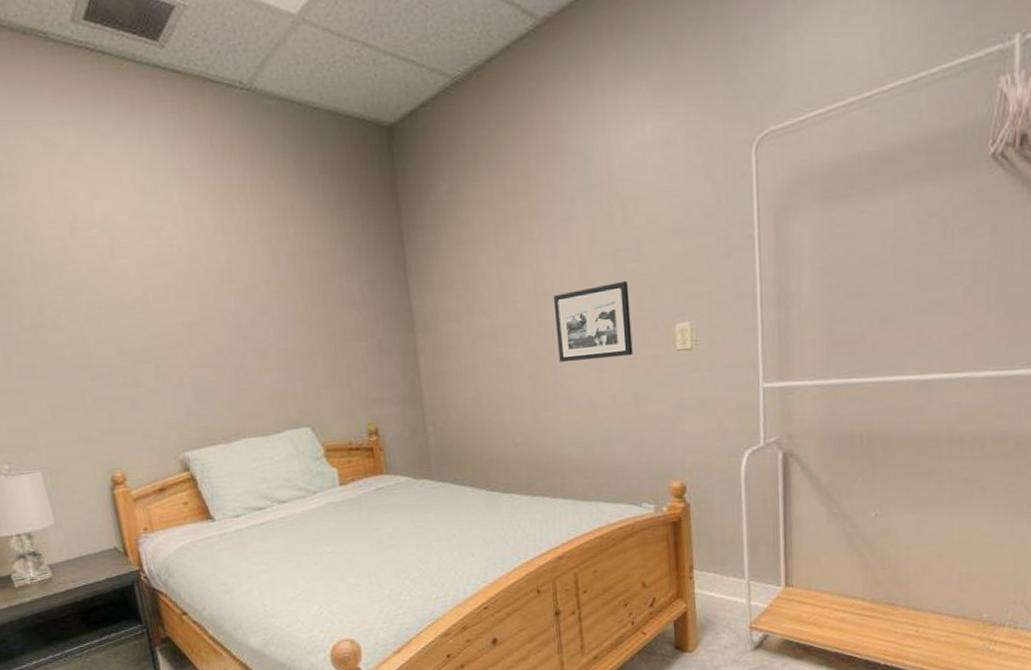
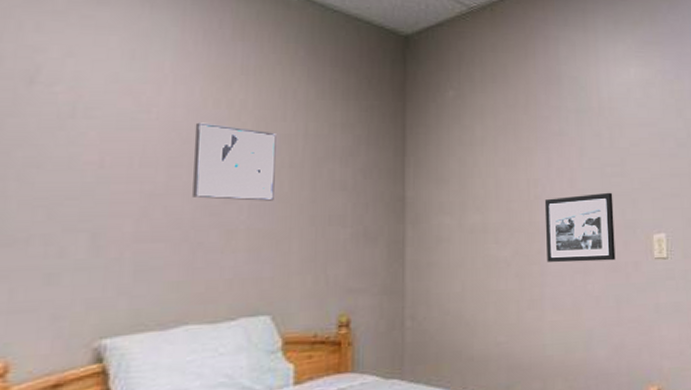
wall art: none [211,250,293,325] -> present [192,122,276,201]

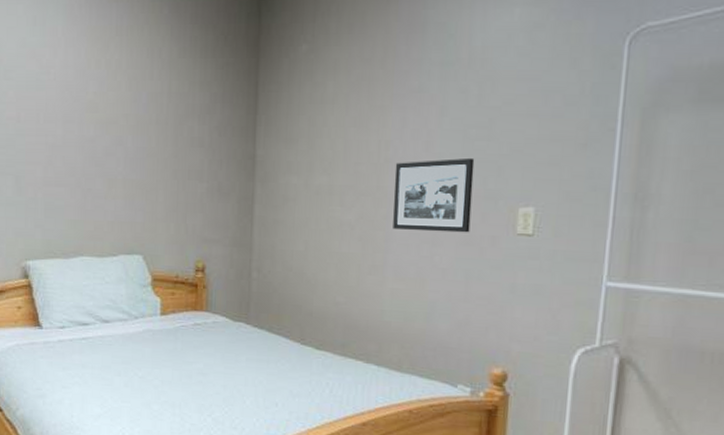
wall art: present [192,122,276,201] -> none [82,82,145,155]

